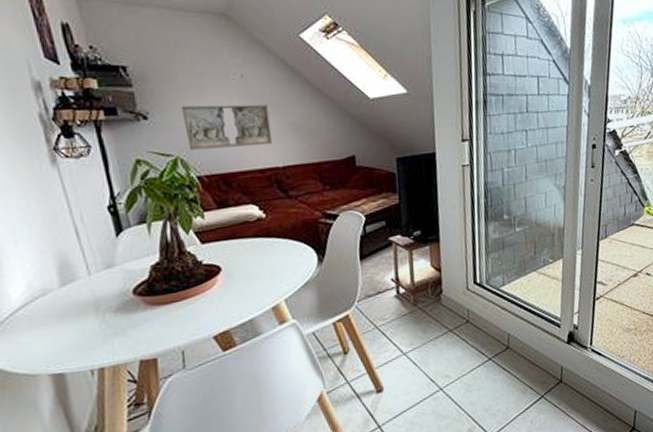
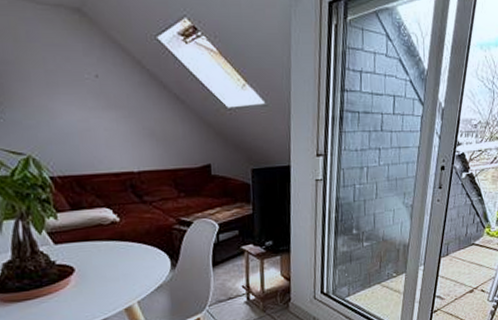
relief panel: present [181,104,273,151] -> none [32,103,128,150]

